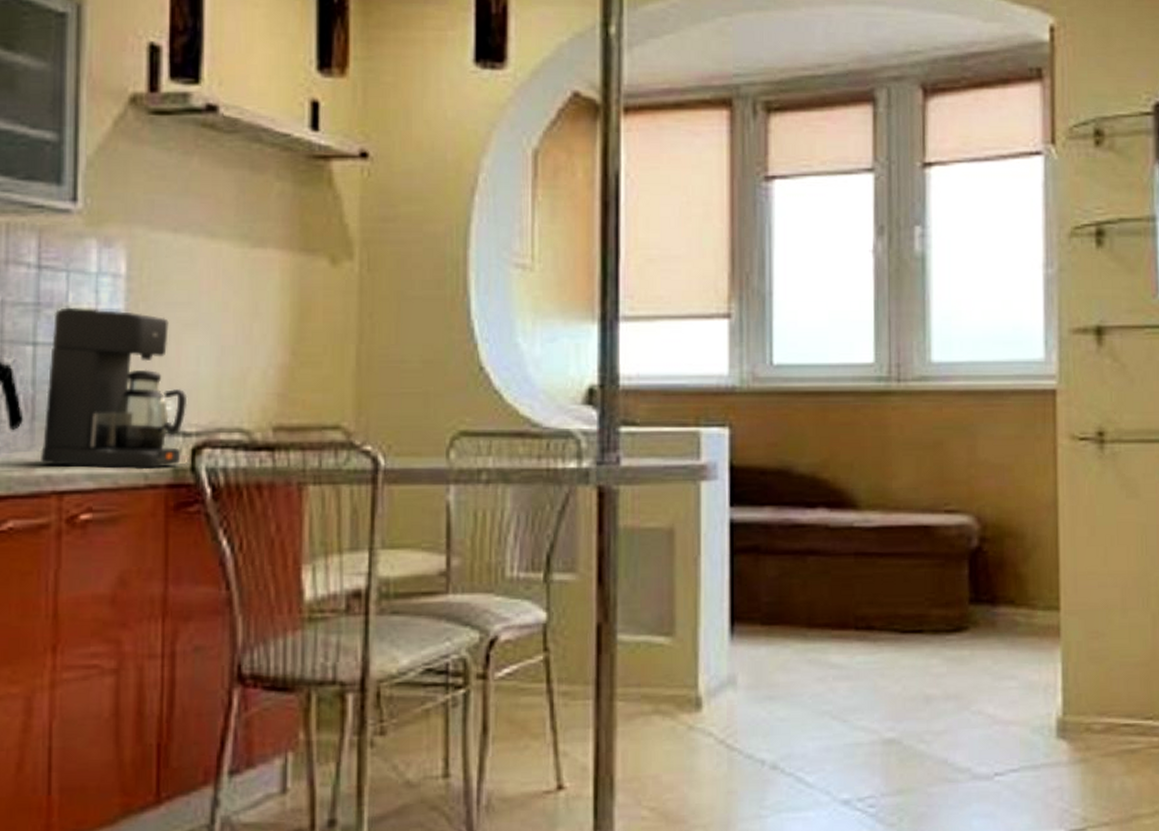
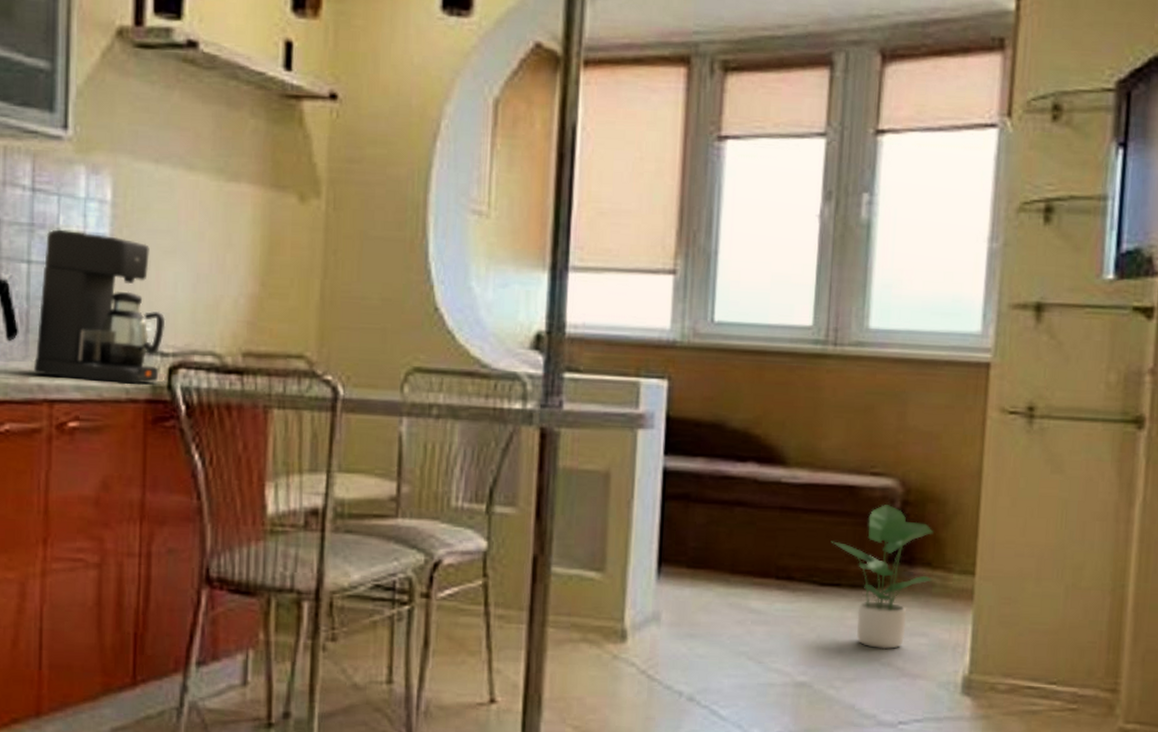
potted plant: none [909,541,1019,697] -> present [831,503,934,650]

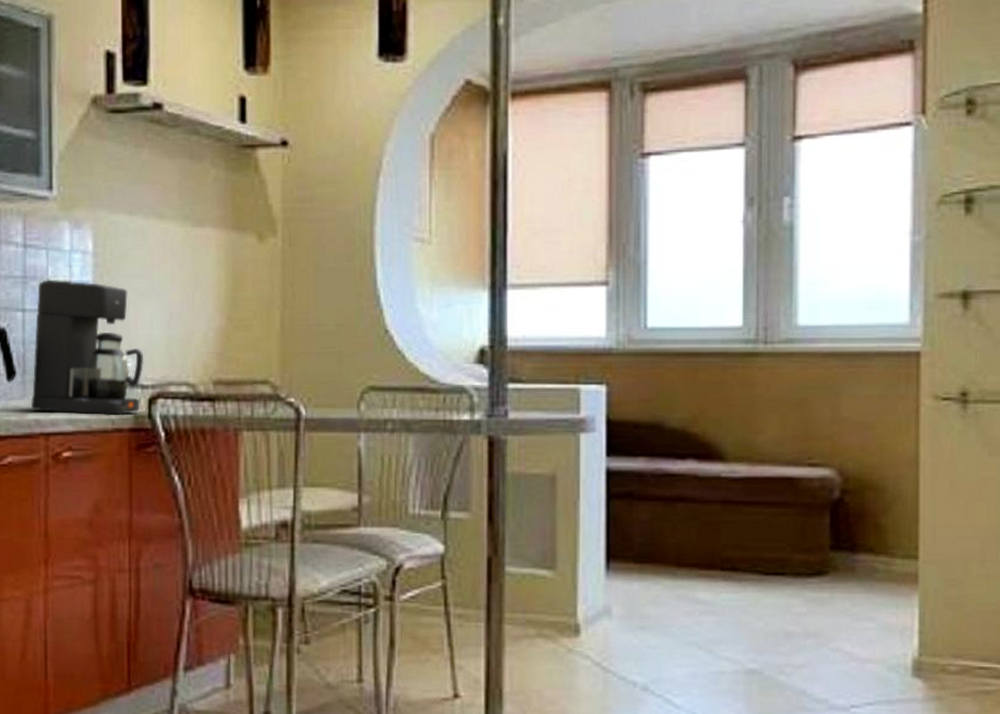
potted plant: present [831,503,934,650] -> none [773,493,878,635]

